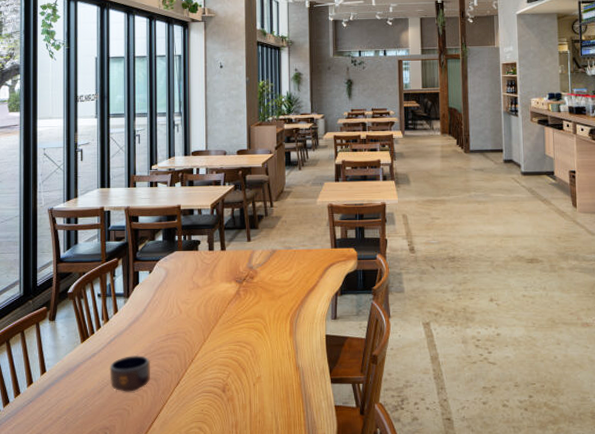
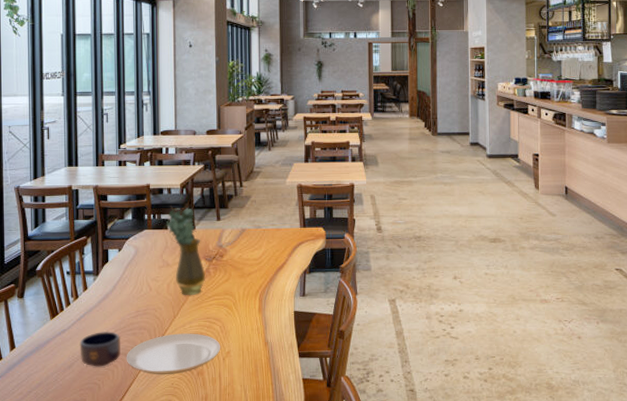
plate: none [156,357,251,400] -> present [126,333,221,374]
vase: none [196,226,236,319] -> present [166,206,206,296]

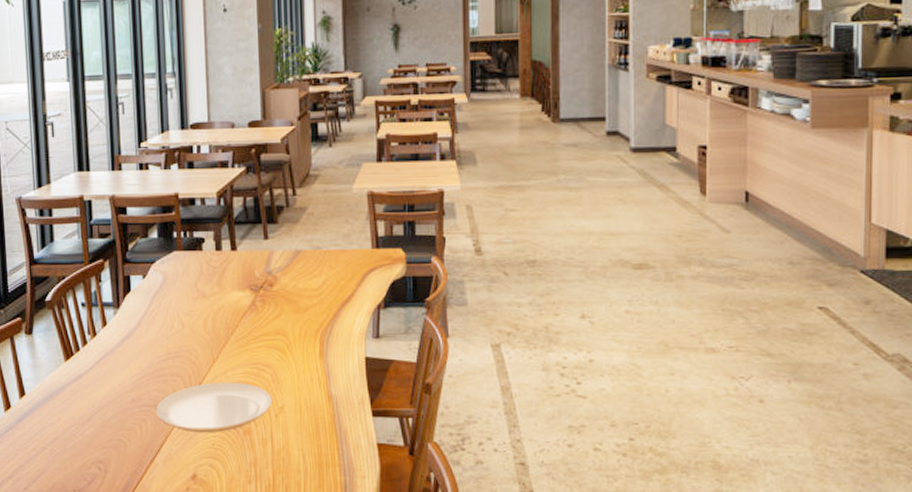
mug: present [79,332,120,367] -> none [100,378,149,421]
vase: present [166,206,206,296] -> none [199,220,252,335]

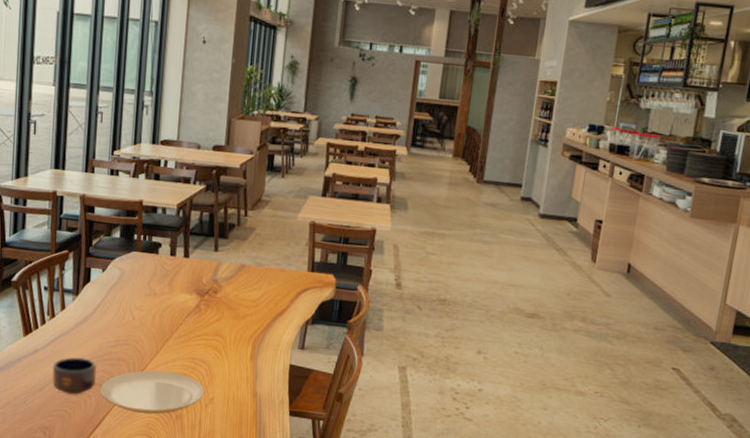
mug: none [100,378,149,421] -> present [52,357,96,395]

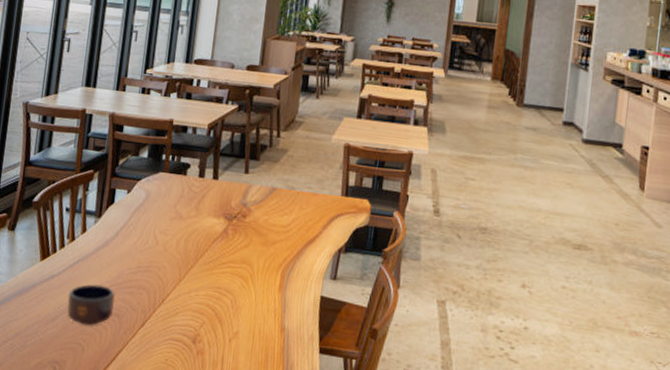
plate: present [100,370,205,414] -> none [117,300,229,349]

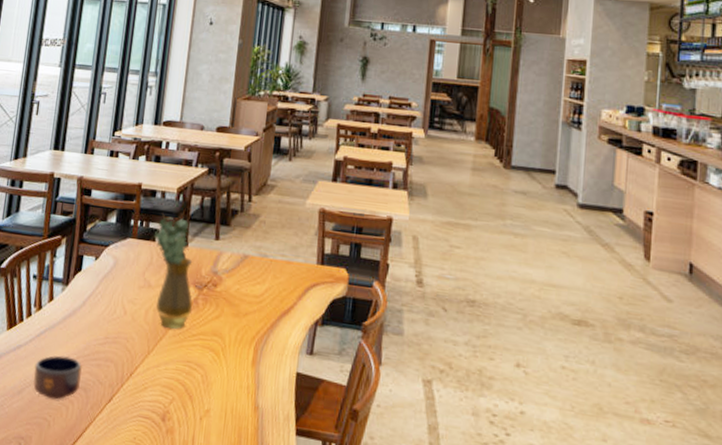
vase: none [185,148,223,258] -> present [153,213,193,330]

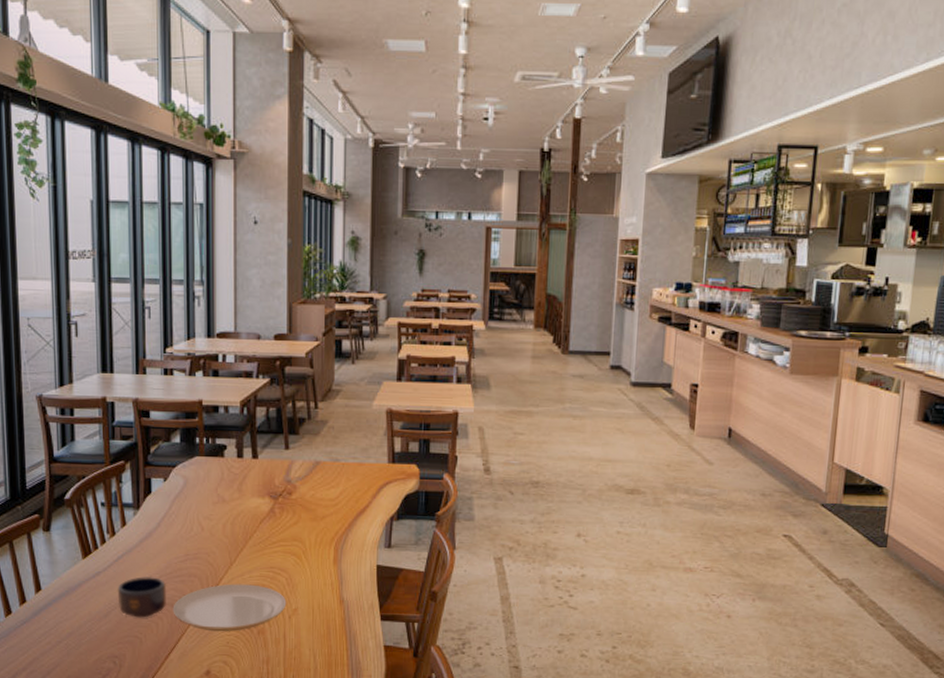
plate: none [84,373,200,427] -> present [173,584,287,631]
vase: present [153,213,193,330] -> none [221,428,270,540]

